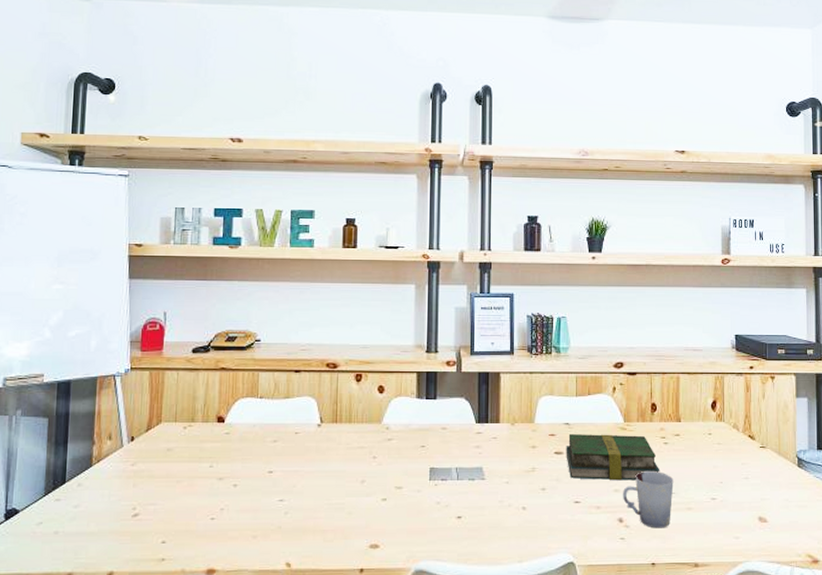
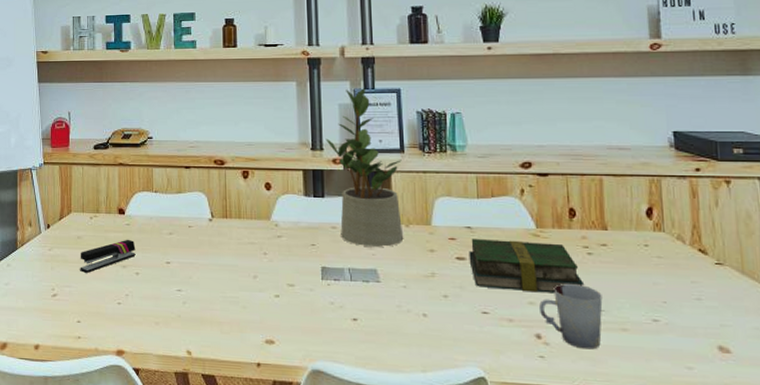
stapler: none [168,449,235,488] -> present [80,239,136,273]
potted plant: none [441,292,512,445] -> present [325,88,404,247]

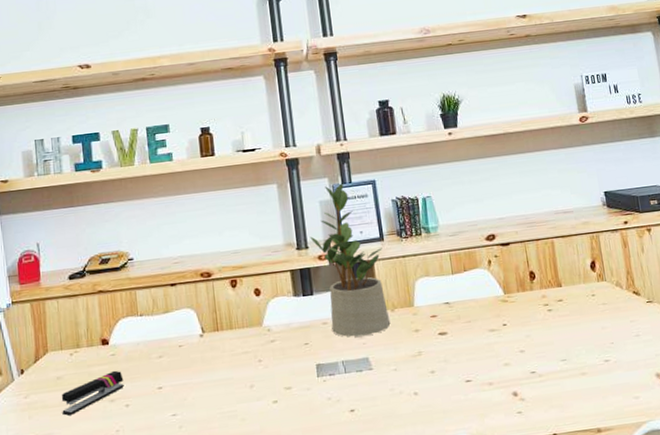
book: present [469,238,585,294] -> none [449,305,548,358]
cup: present [539,283,603,350] -> none [513,339,566,398]

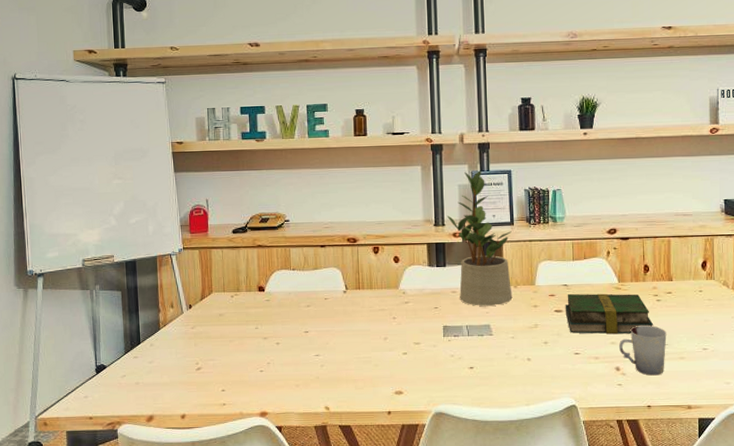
stapler: present [61,370,124,416] -> none [222,313,276,346]
book: none [449,305,548,358] -> present [565,293,654,335]
cup: none [513,339,566,398] -> present [619,325,667,376]

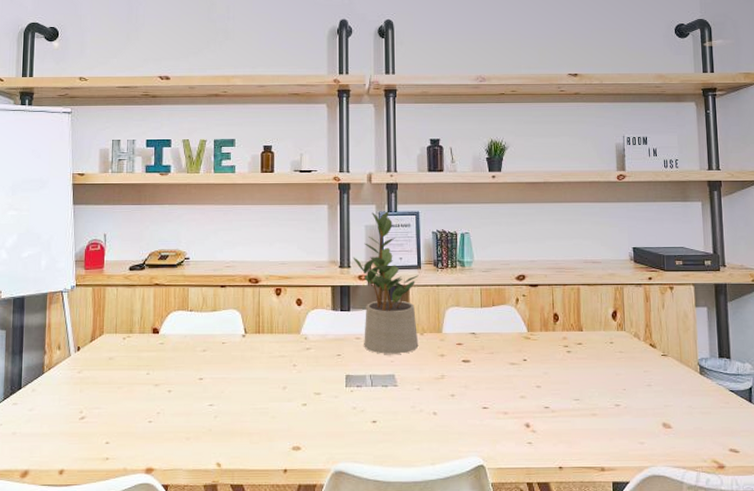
book: present [565,293,654,335] -> none [473,342,565,388]
cup: present [619,325,667,376] -> none [529,378,578,434]

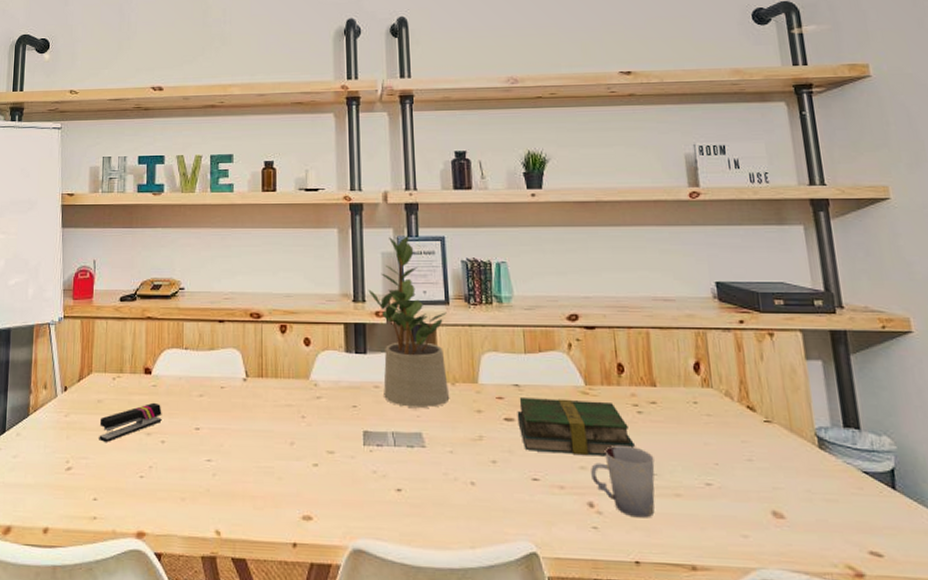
stapler: none [110,358,169,393] -> present [99,402,162,442]
book: none [473,342,565,388] -> present [517,396,636,457]
cup: none [529,378,578,434] -> present [591,445,655,518]

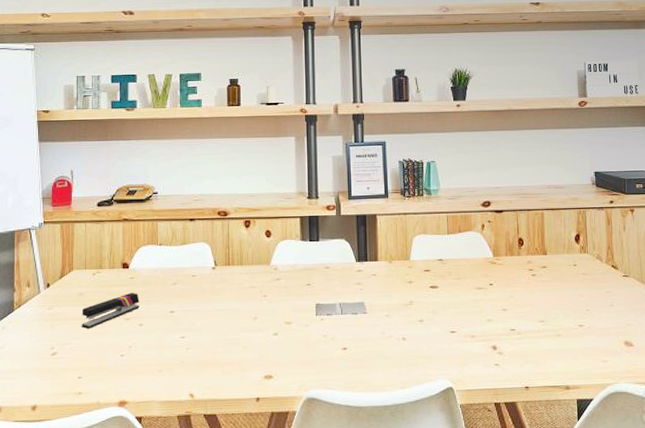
potted plant: present [368,236,450,408] -> none [321,142,387,282]
book: present [517,396,636,457] -> none [440,268,530,311]
cup: present [591,445,655,518] -> none [495,301,543,355]

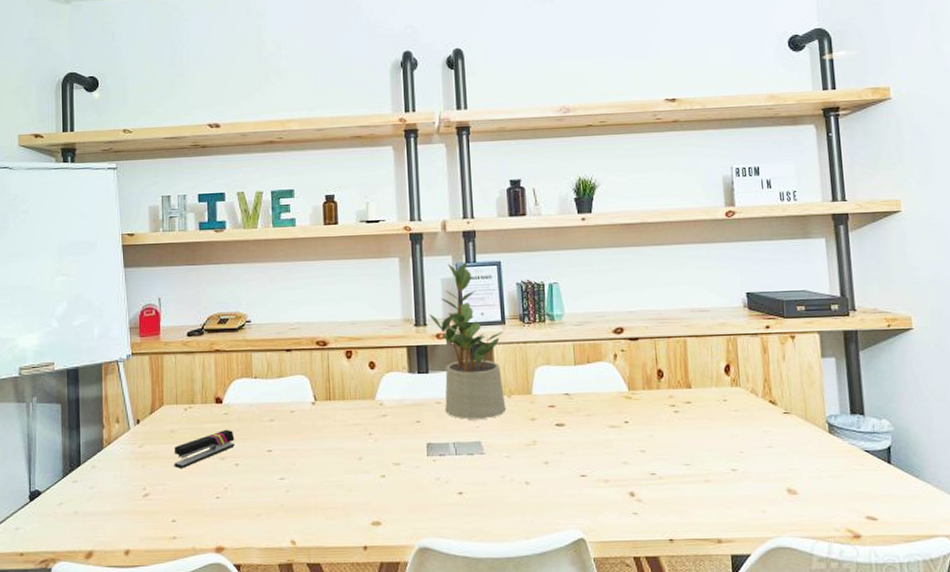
potted plant: none [321,142,387,282] -> present [429,262,506,419]

